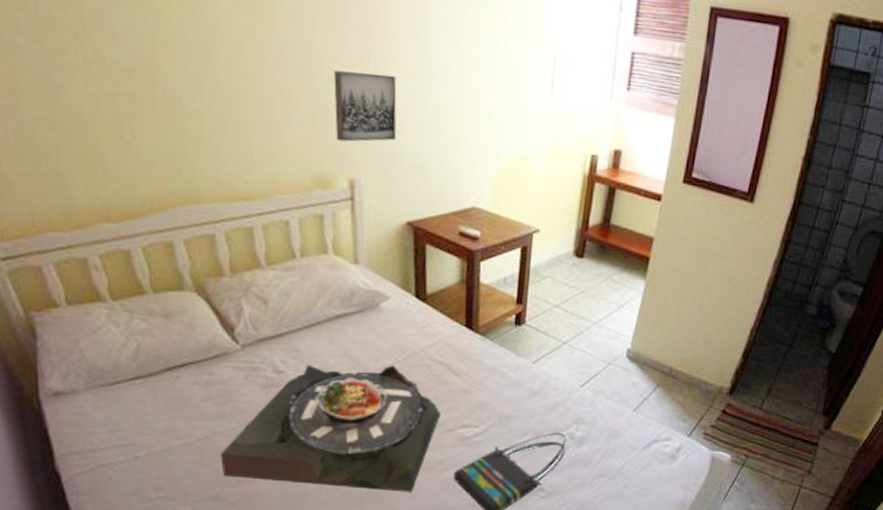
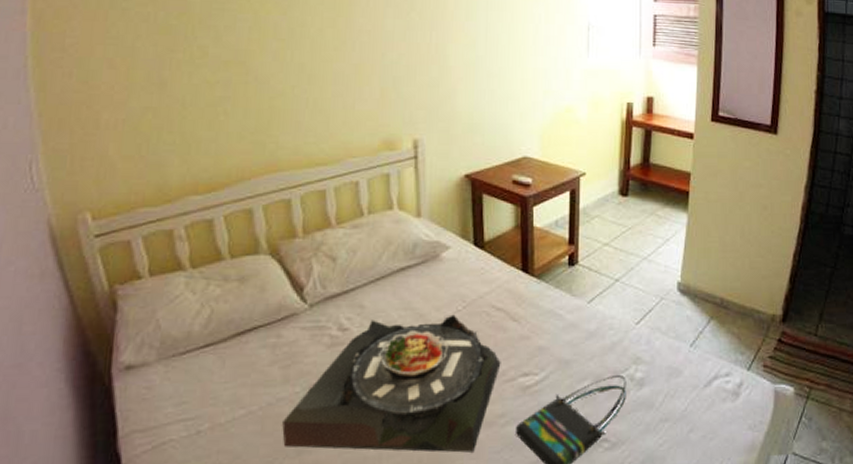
wall art: present [334,71,397,142] -> none [401,48,455,108]

